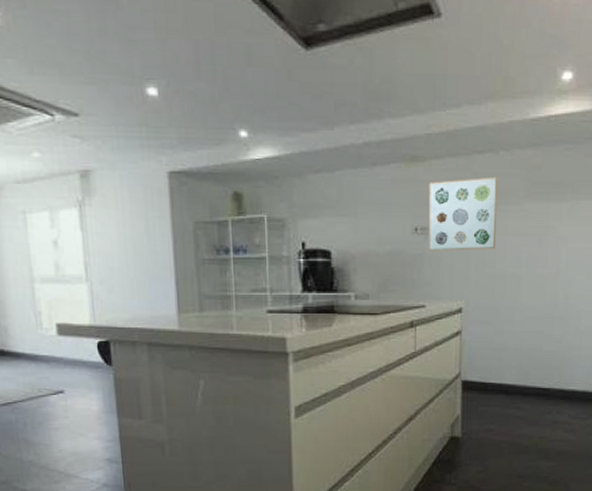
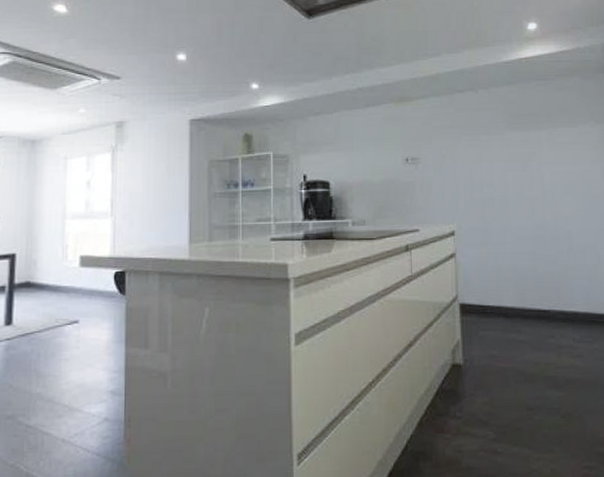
wall art: present [428,176,497,251] -> none [416,111,483,178]

